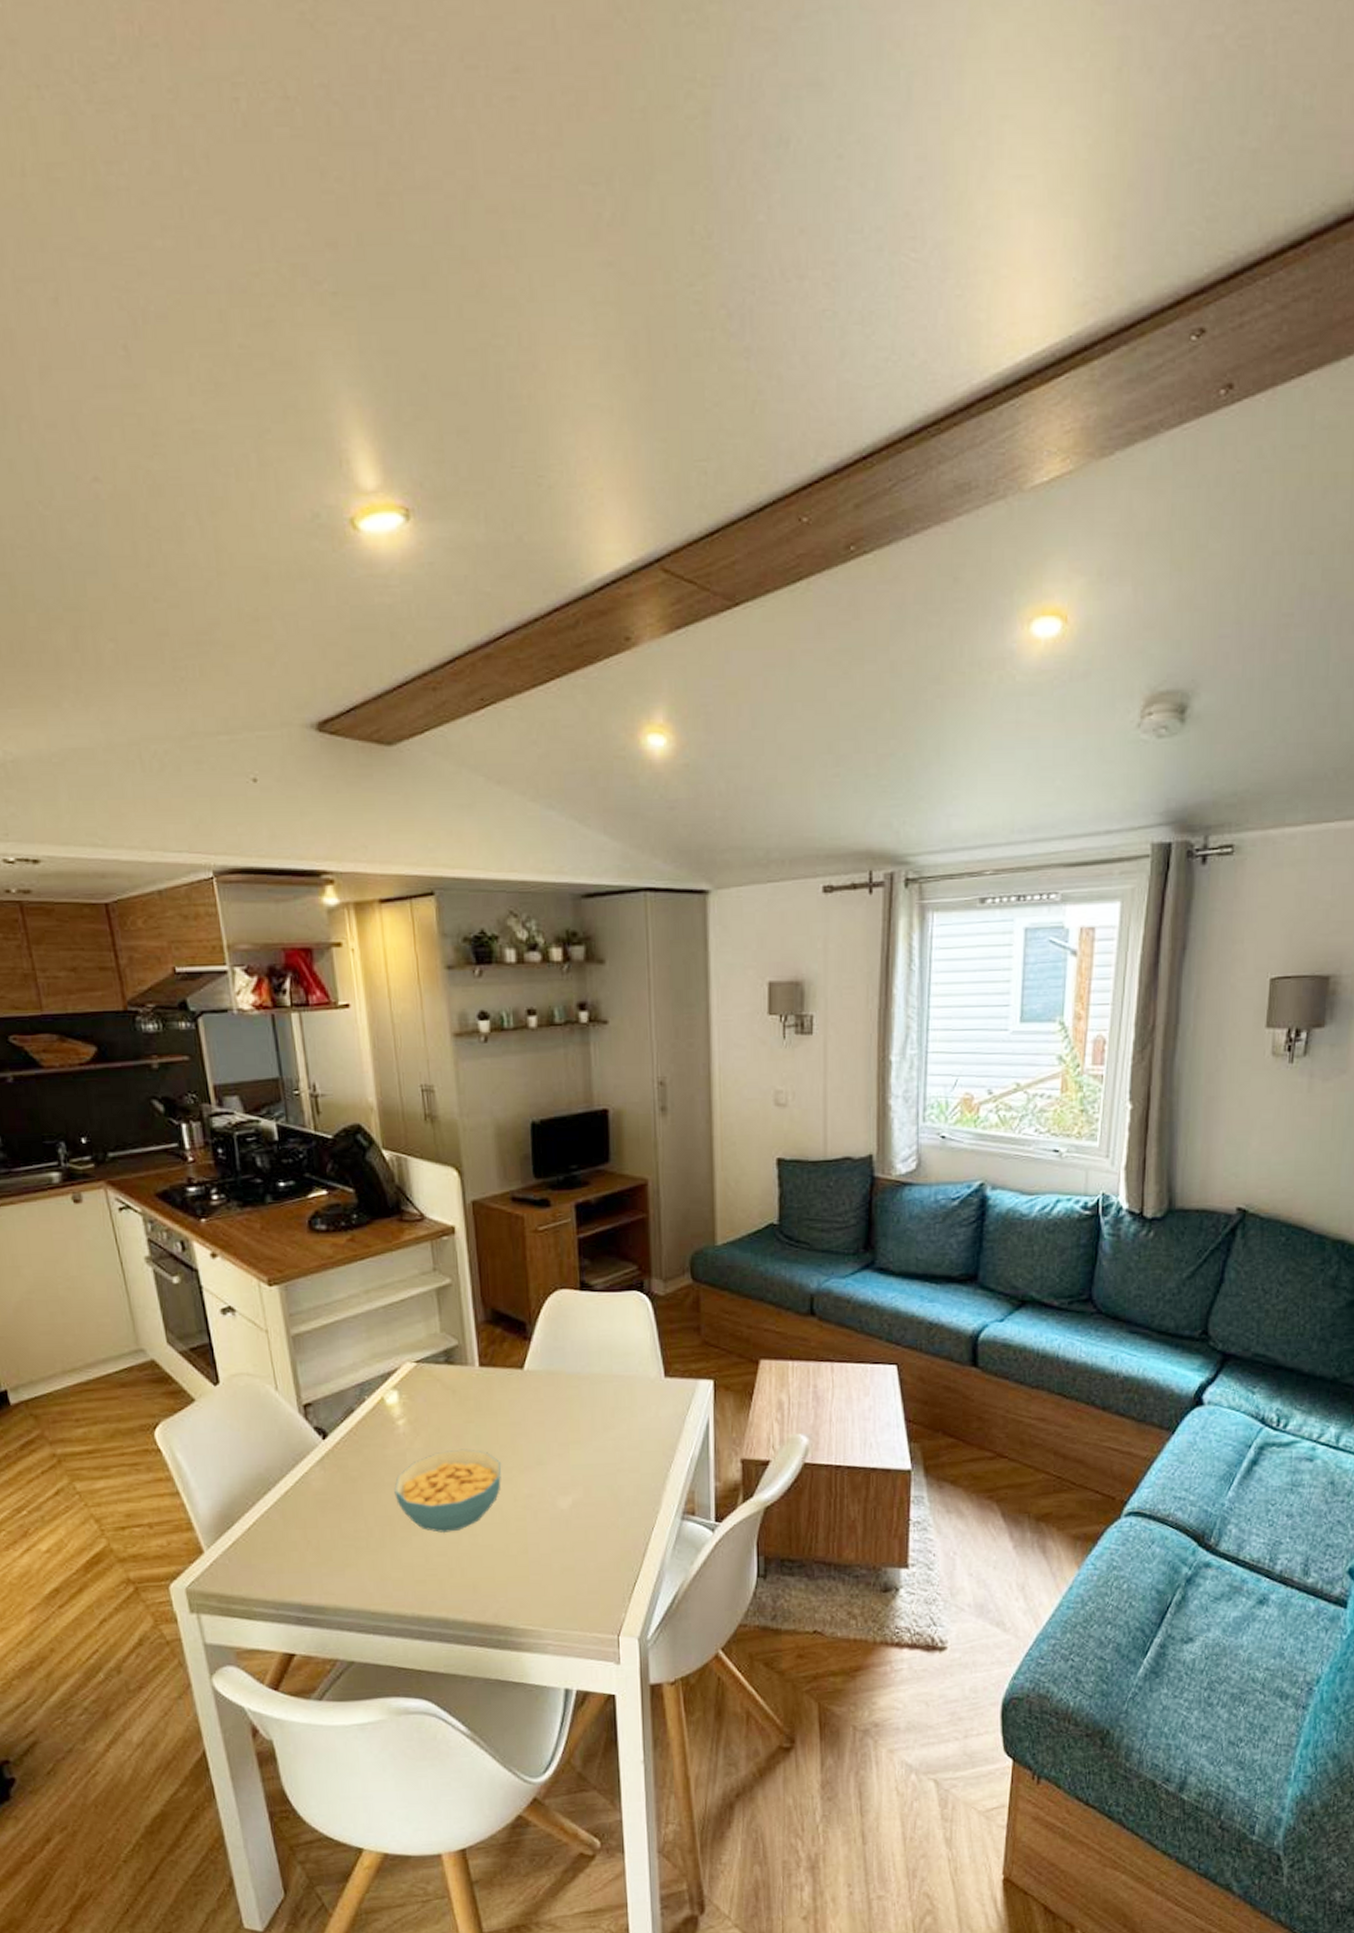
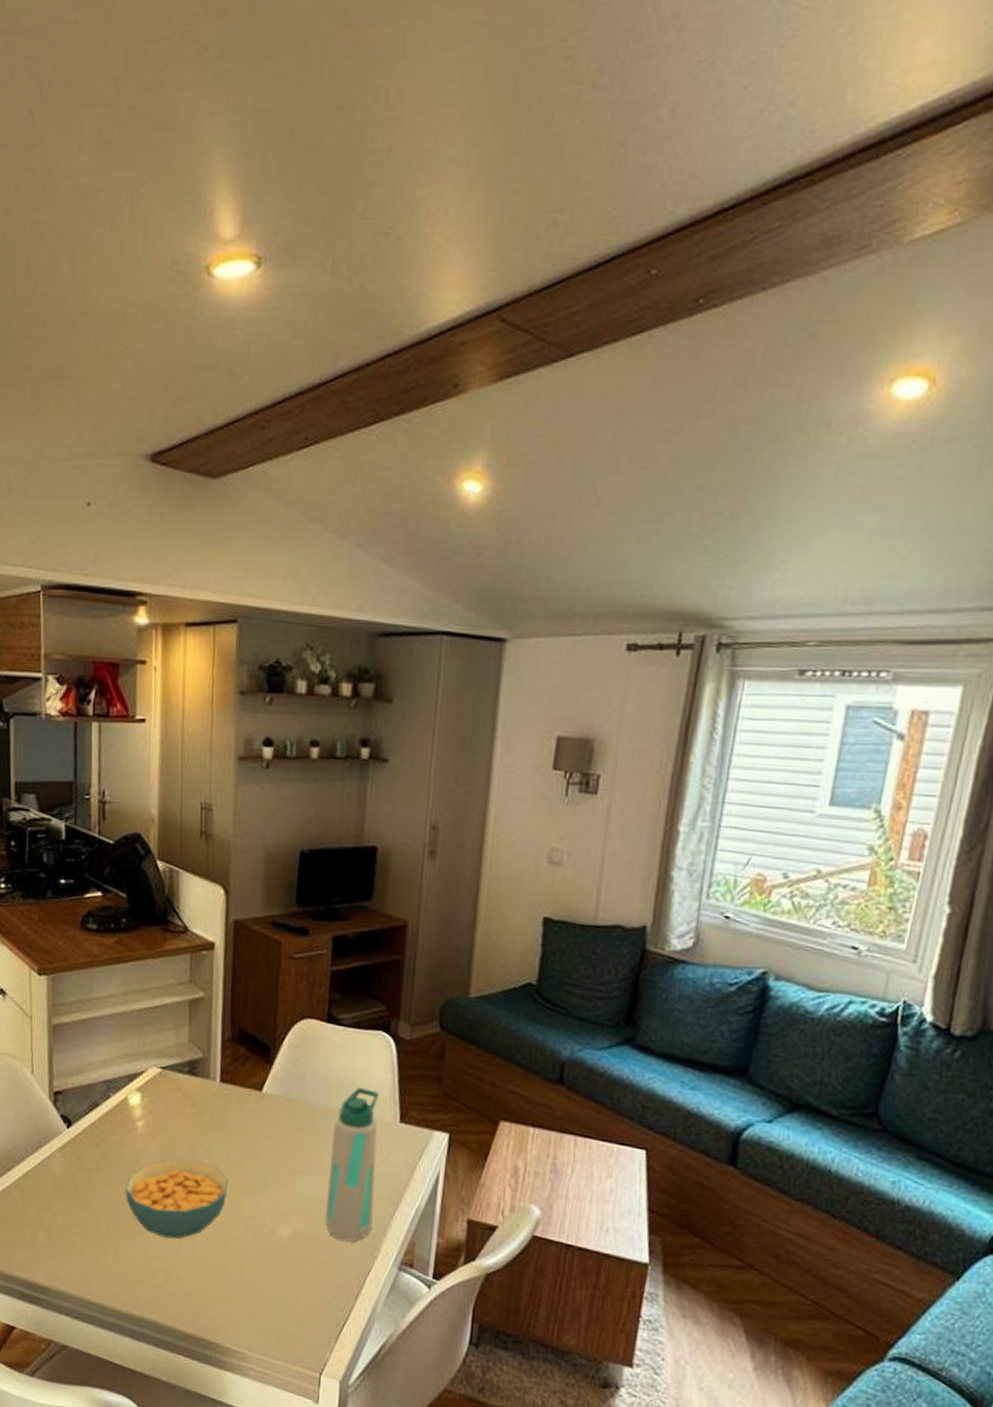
water bottle: none [600,1350,651,1501] -> present [325,1088,380,1242]

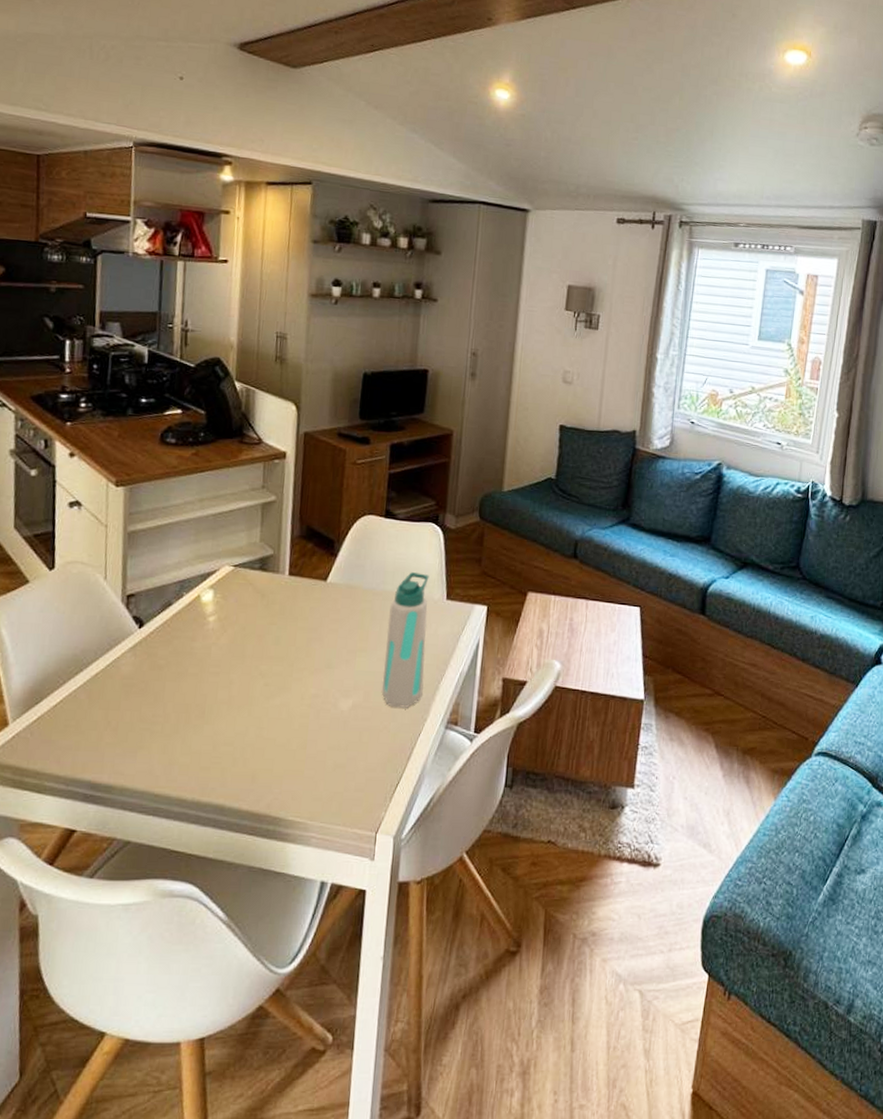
cereal bowl: present [125,1159,229,1239] -> none [195,648,295,725]

